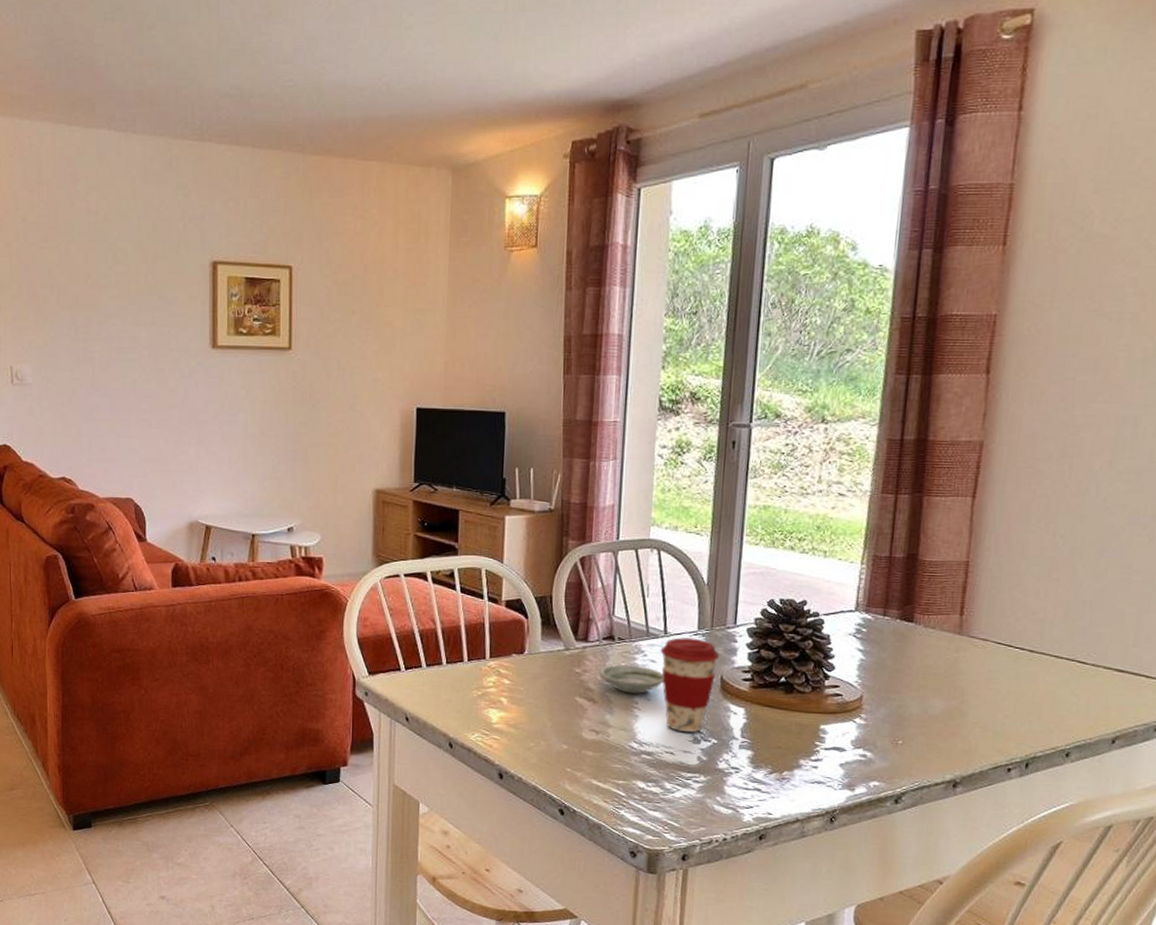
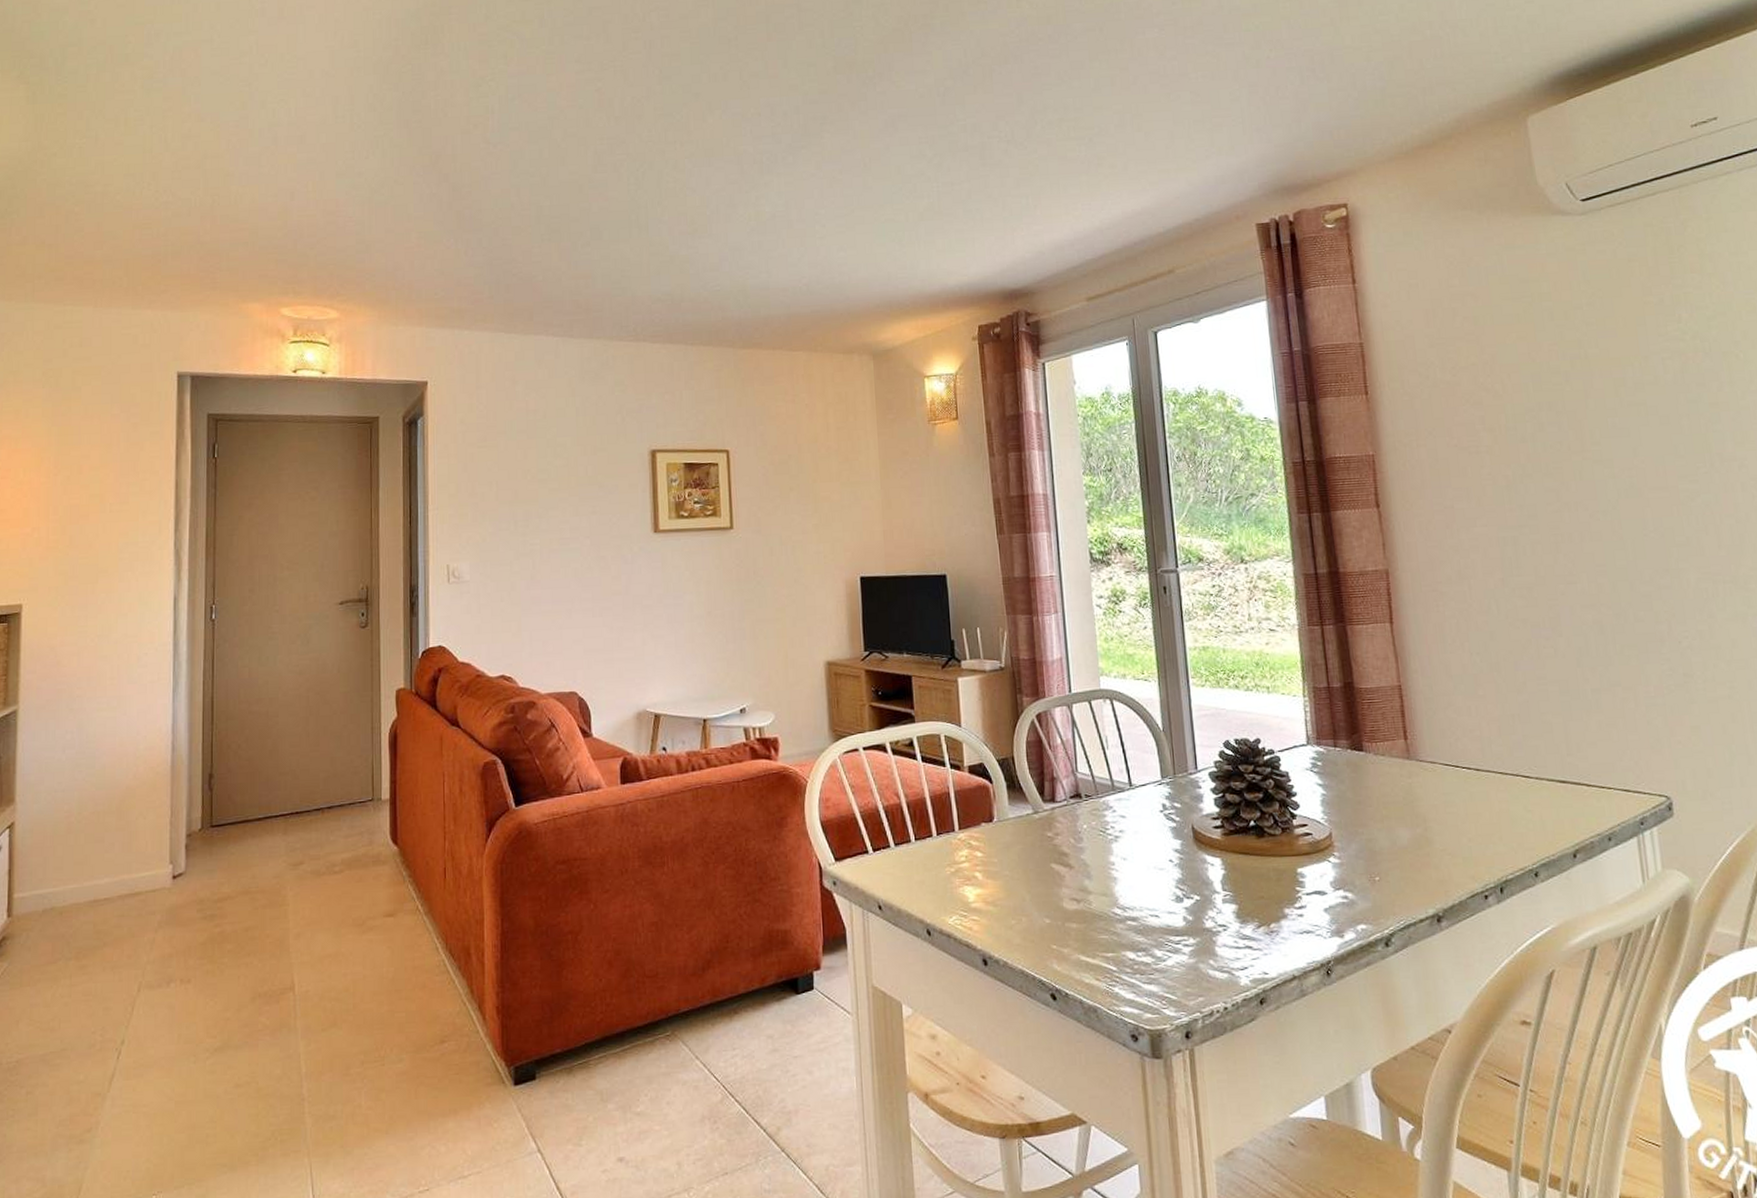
saucer: present [599,664,665,694] -> none [1071,823,1138,854]
coffee cup: present [660,636,720,732] -> none [1128,787,1187,891]

